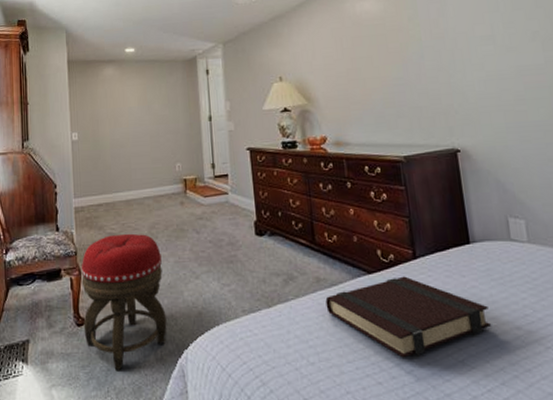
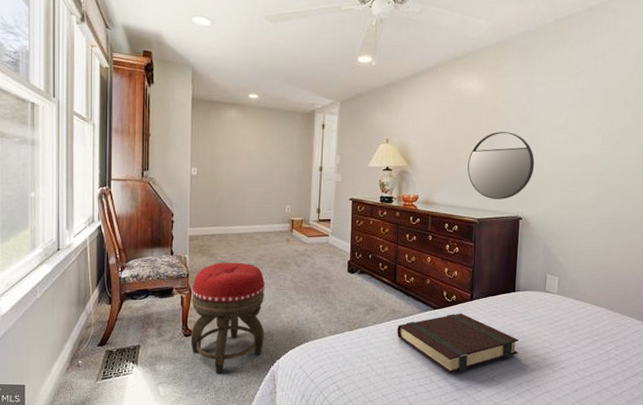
home mirror: none [379,51,463,131] -> present [467,132,535,200]

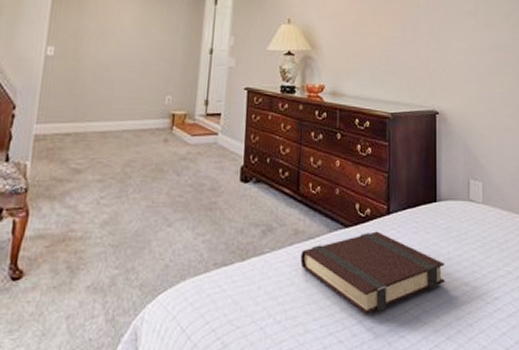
footstool: present [190,262,265,373] -> none [19,170,132,335]
home mirror: present [467,132,535,200] -> none [378,15,448,91]

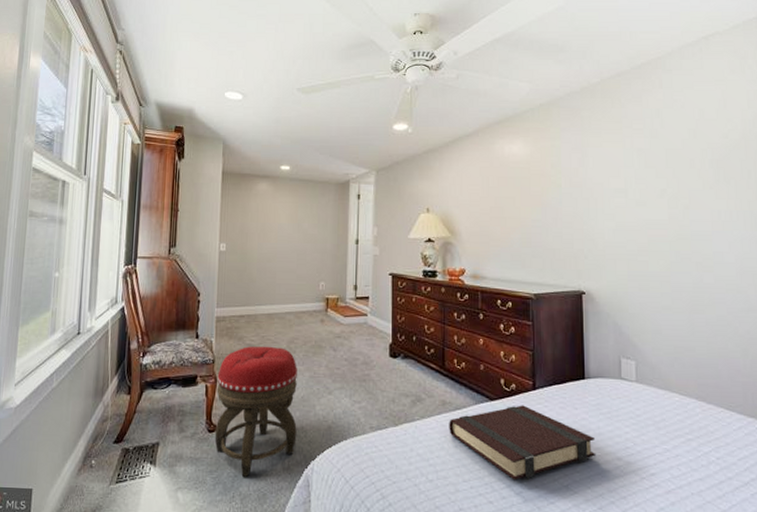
footstool: none [19,170,132,335] -> present [214,346,297,477]

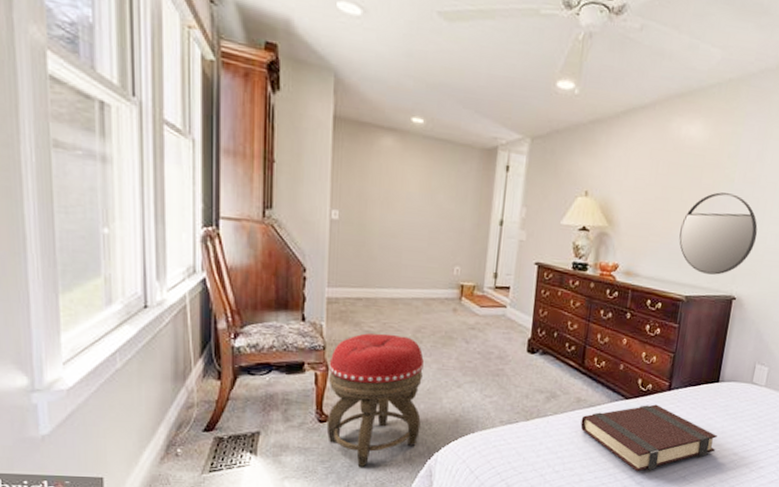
home mirror: none [518,197,594,272] -> present [679,192,758,275]

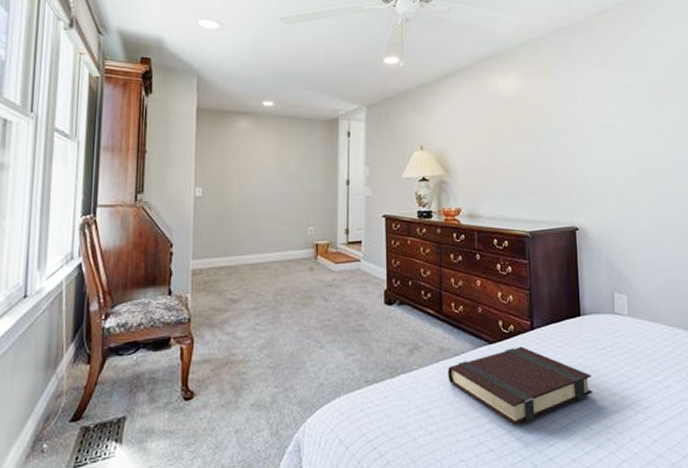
footstool: present [326,333,424,467] -> none [192,299,286,447]
home mirror: present [679,192,758,275] -> none [513,133,586,208]

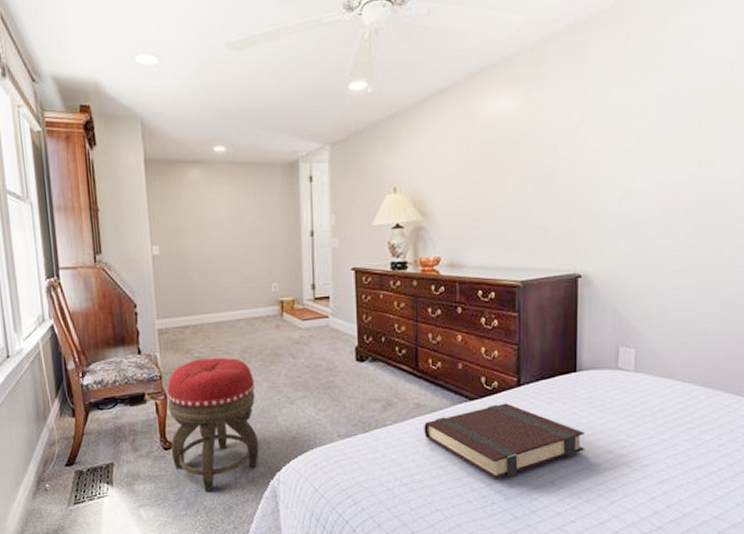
footstool: none [192,299,286,447] -> present [166,357,259,491]

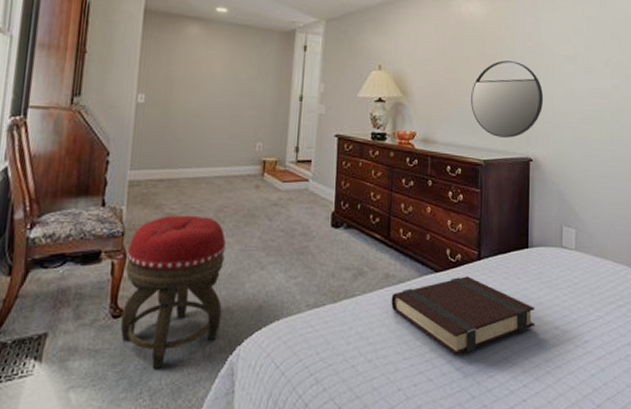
home mirror: none [504,163,596,254] -> present [471,60,544,138]

